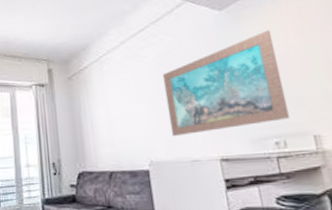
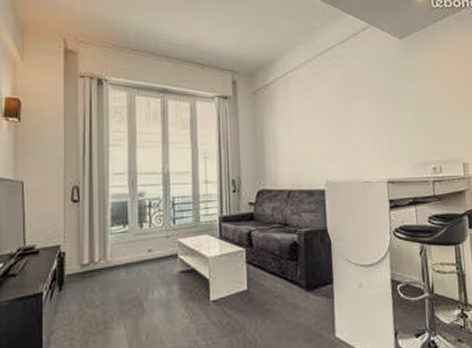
wall art: present [162,30,291,137] -> none [344,63,447,159]

